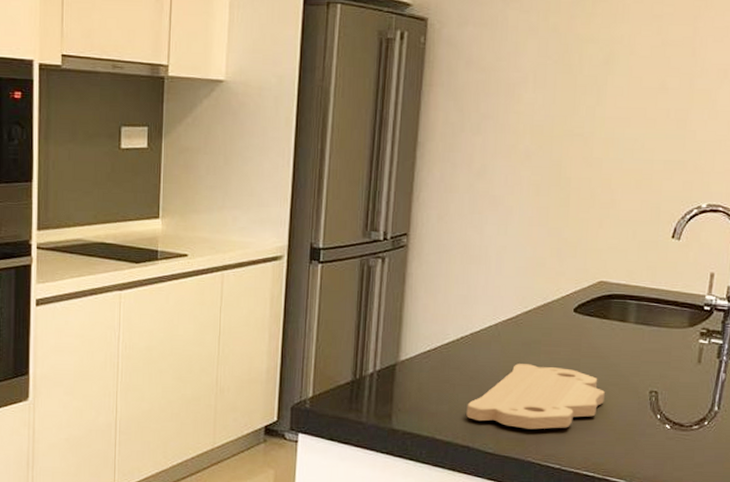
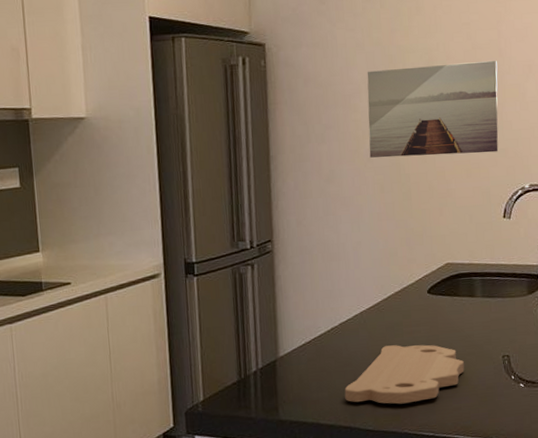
wall art: none [528,59,688,164] -> present [367,61,499,158]

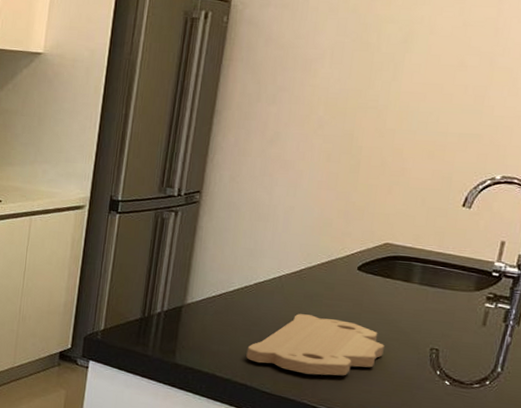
wall art: present [367,61,499,158] -> none [321,37,490,137]

